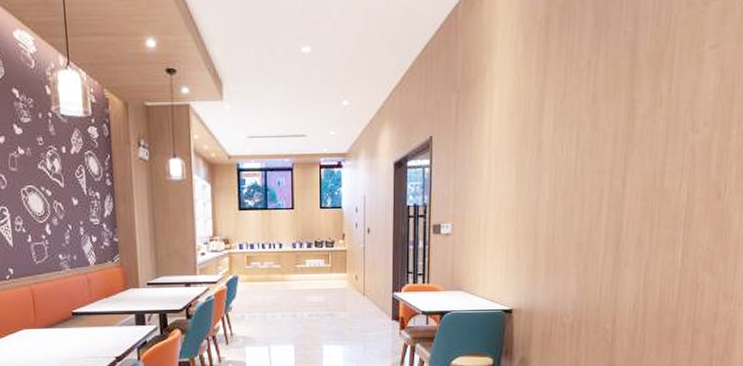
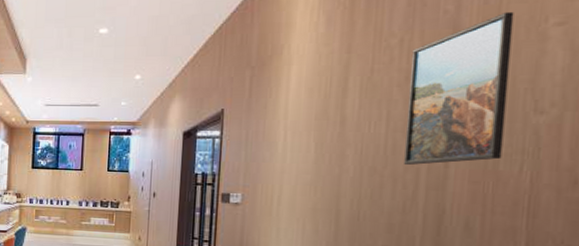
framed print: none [591,34,680,187] -> present [404,11,514,166]

